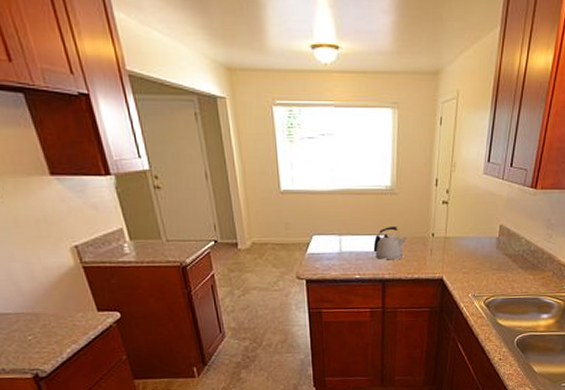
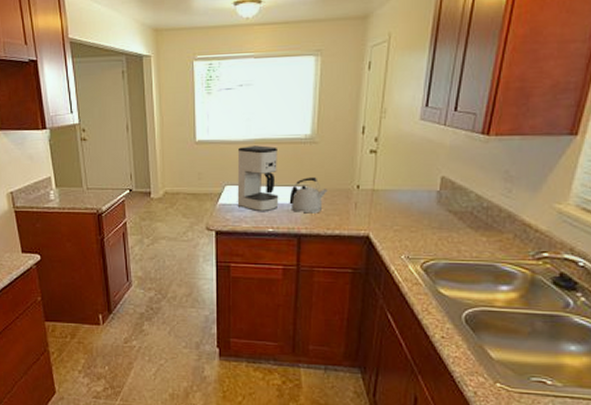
coffee maker: none [323,196,364,260] -> present [237,145,279,212]

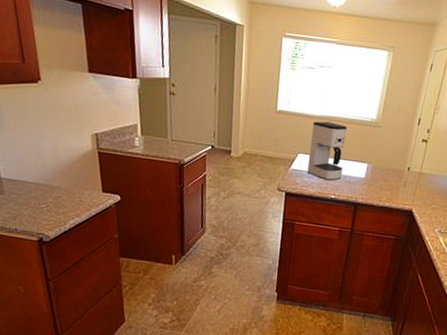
kettle: present [289,177,328,214] -> none [351,155,384,187]

